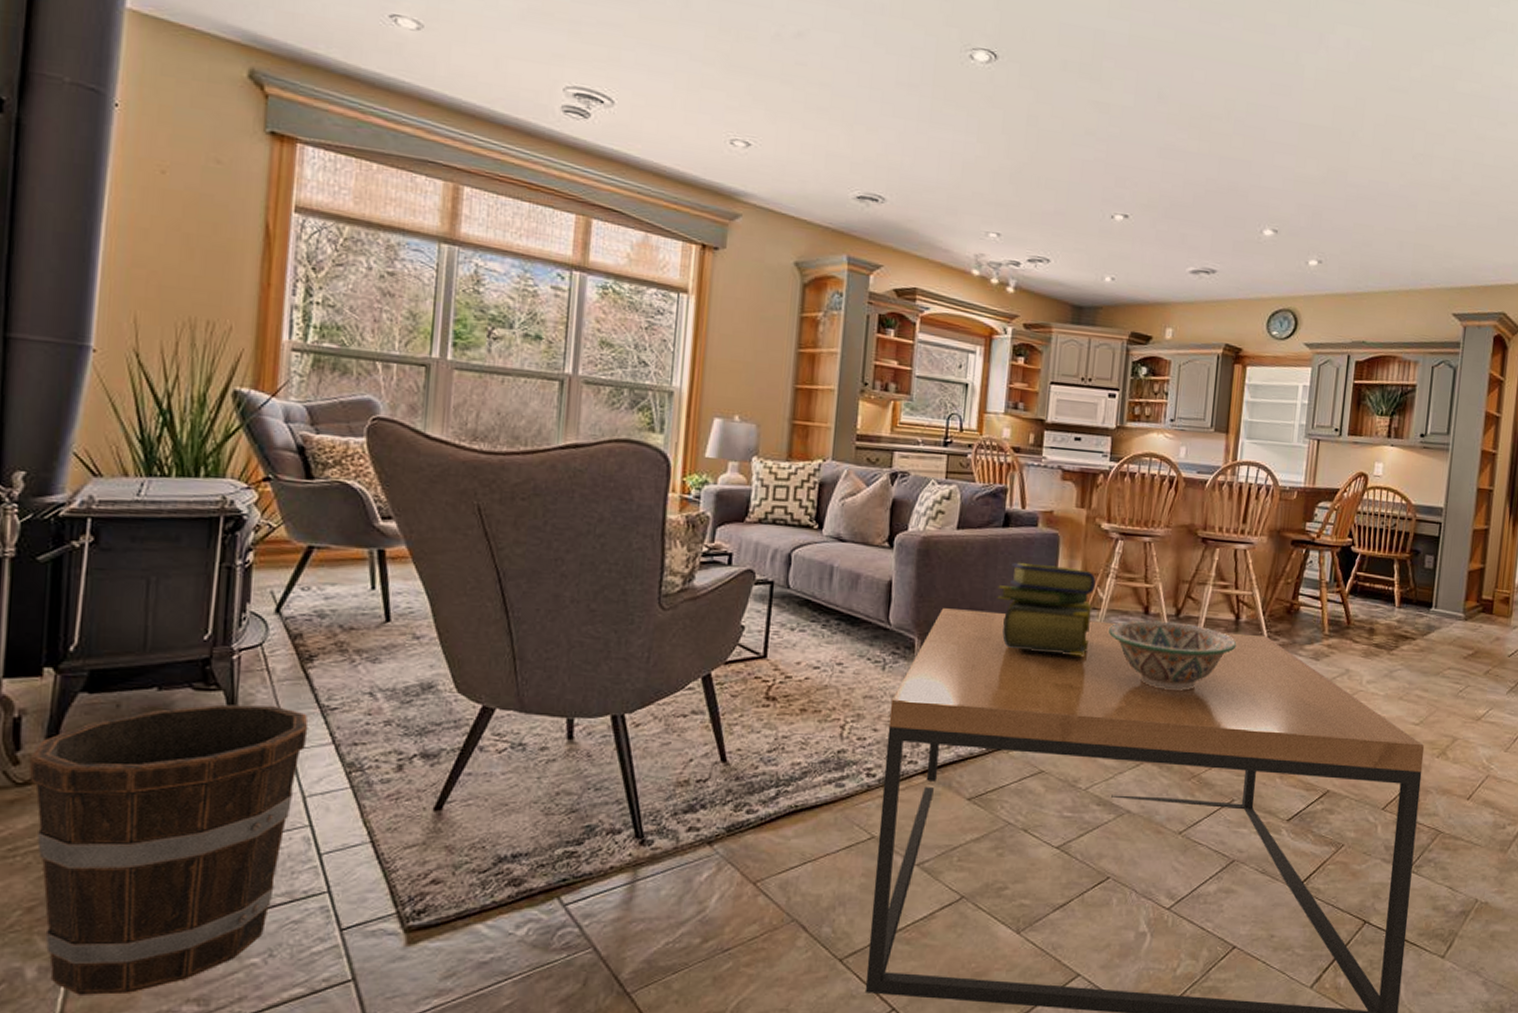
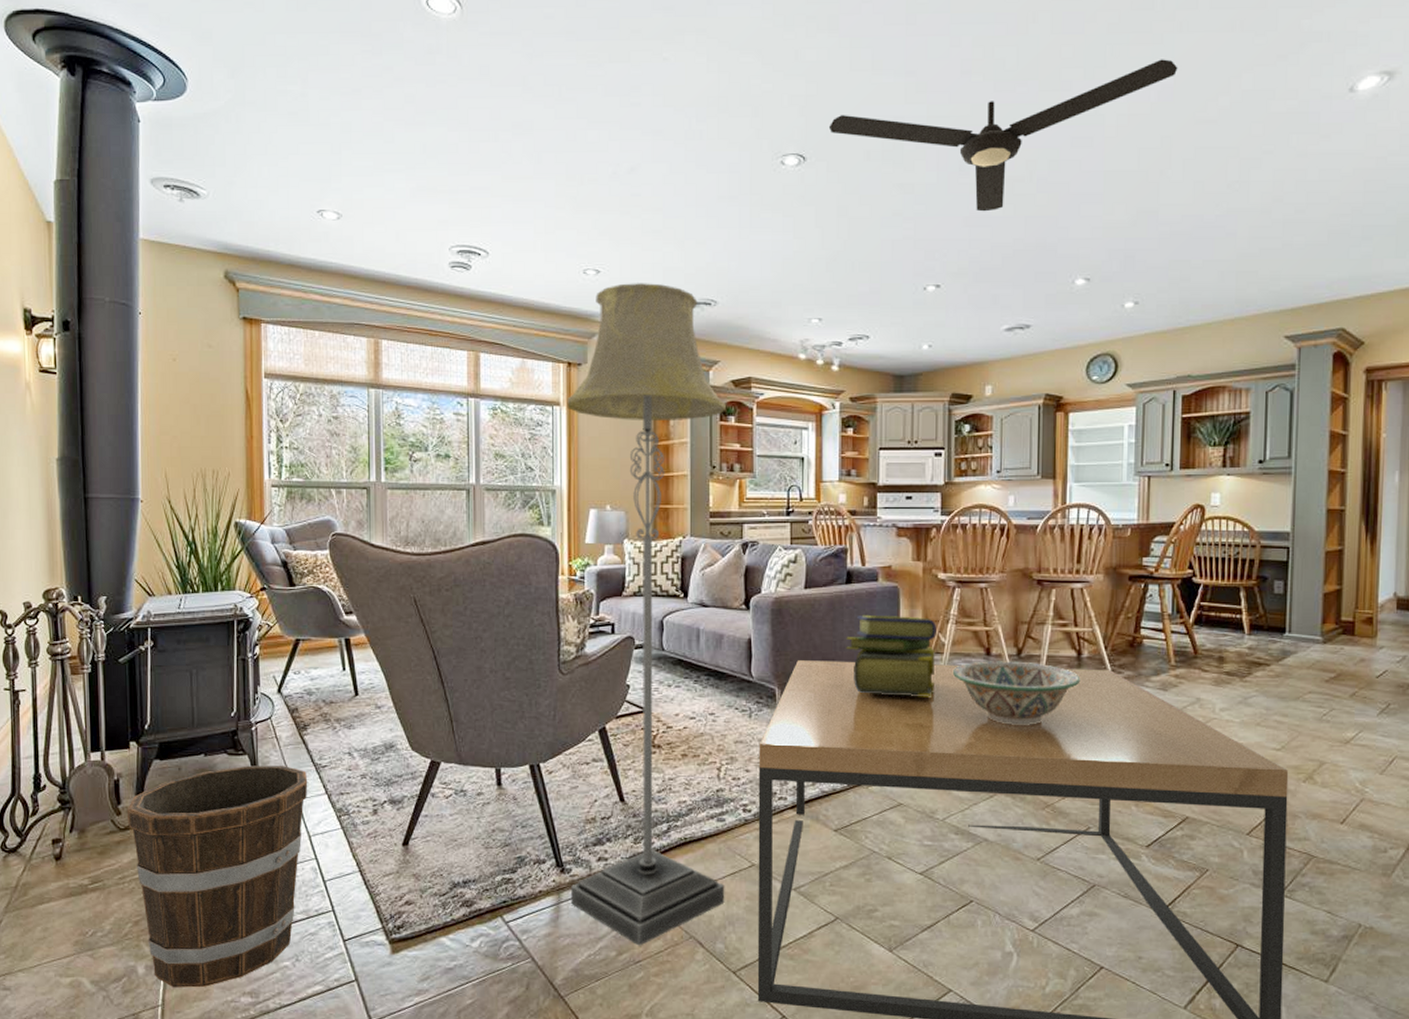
floor lamp: none [650,162,887,931] -> present [567,283,727,946]
ceiling fan: none [1025,16,1377,146] -> present [828,59,1178,212]

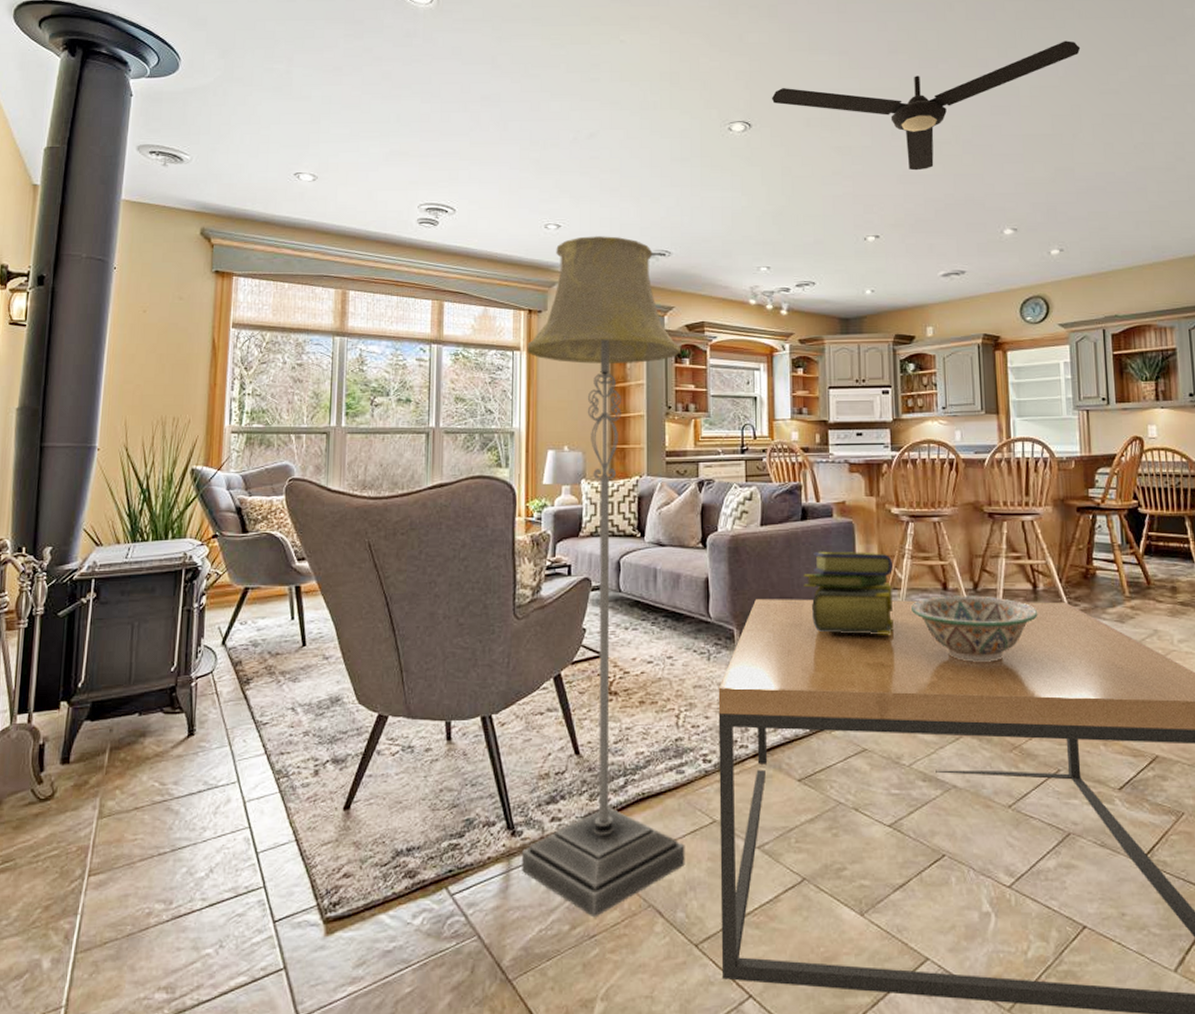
bucket: present [127,765,308,988] -> none [49,724,247,984]

